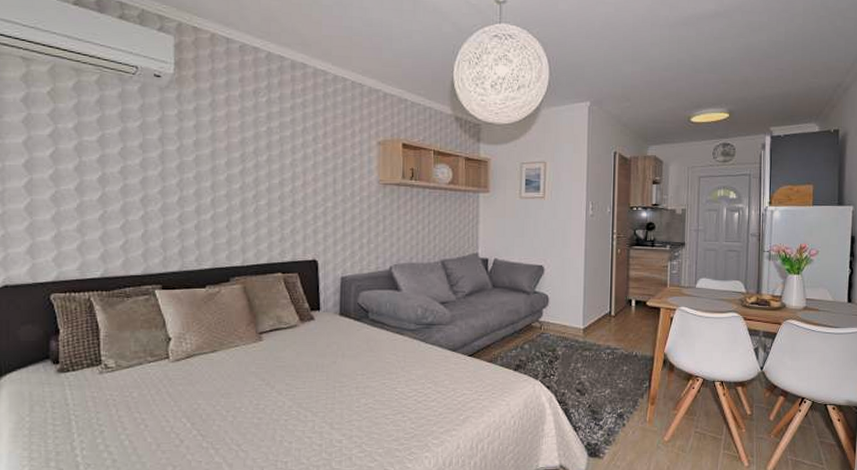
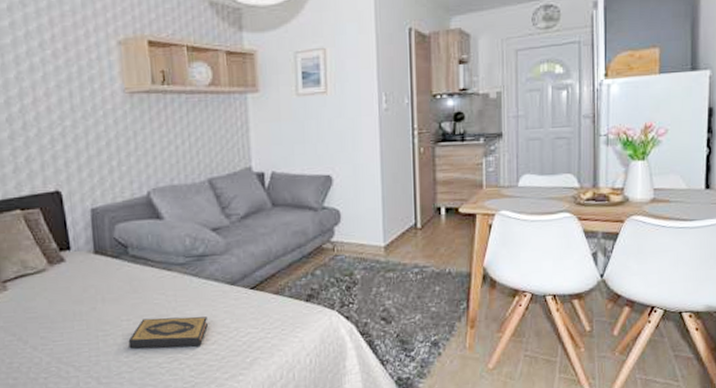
hardback book: none [361,375,430,402] -> present [128,316,208,349]

